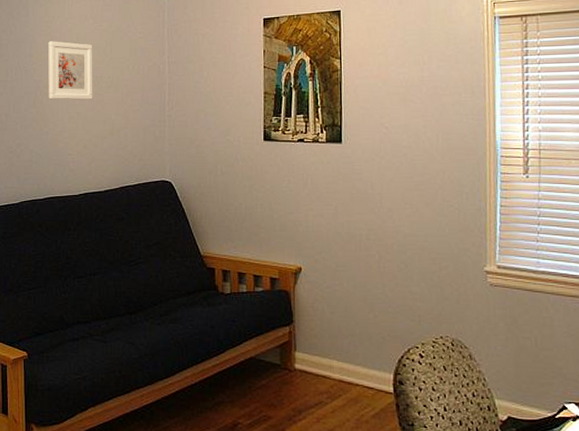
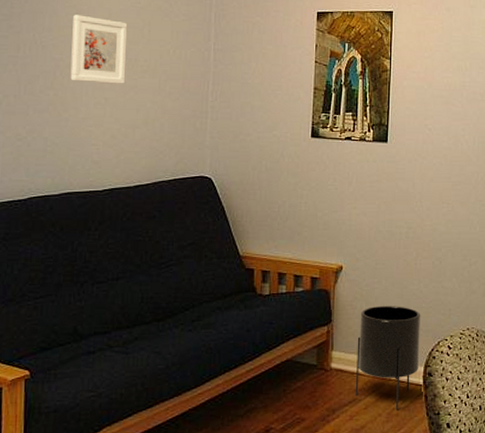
planter: none [320,309,389,417] -> present [355,306,421,411]

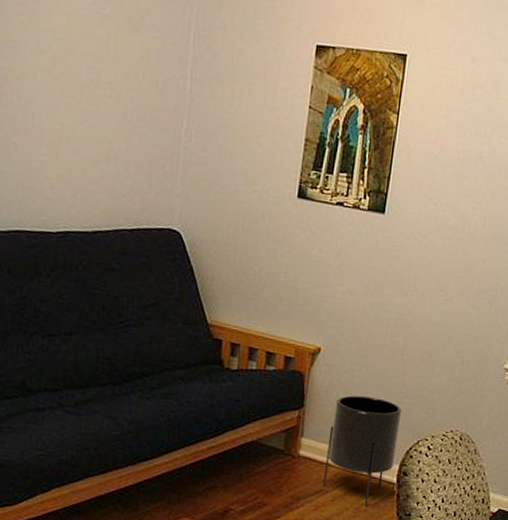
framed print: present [70,14,127,84] -> none [20,15,89,109]

